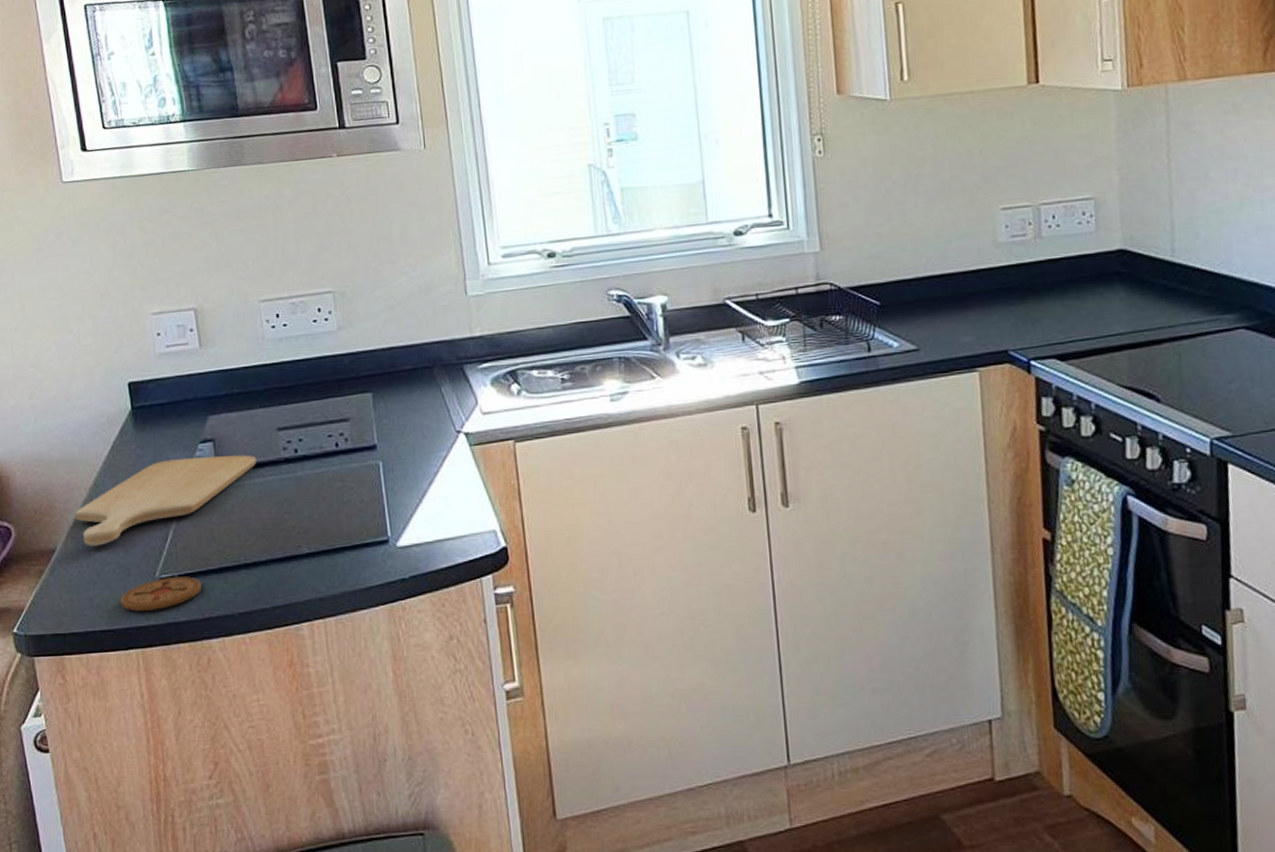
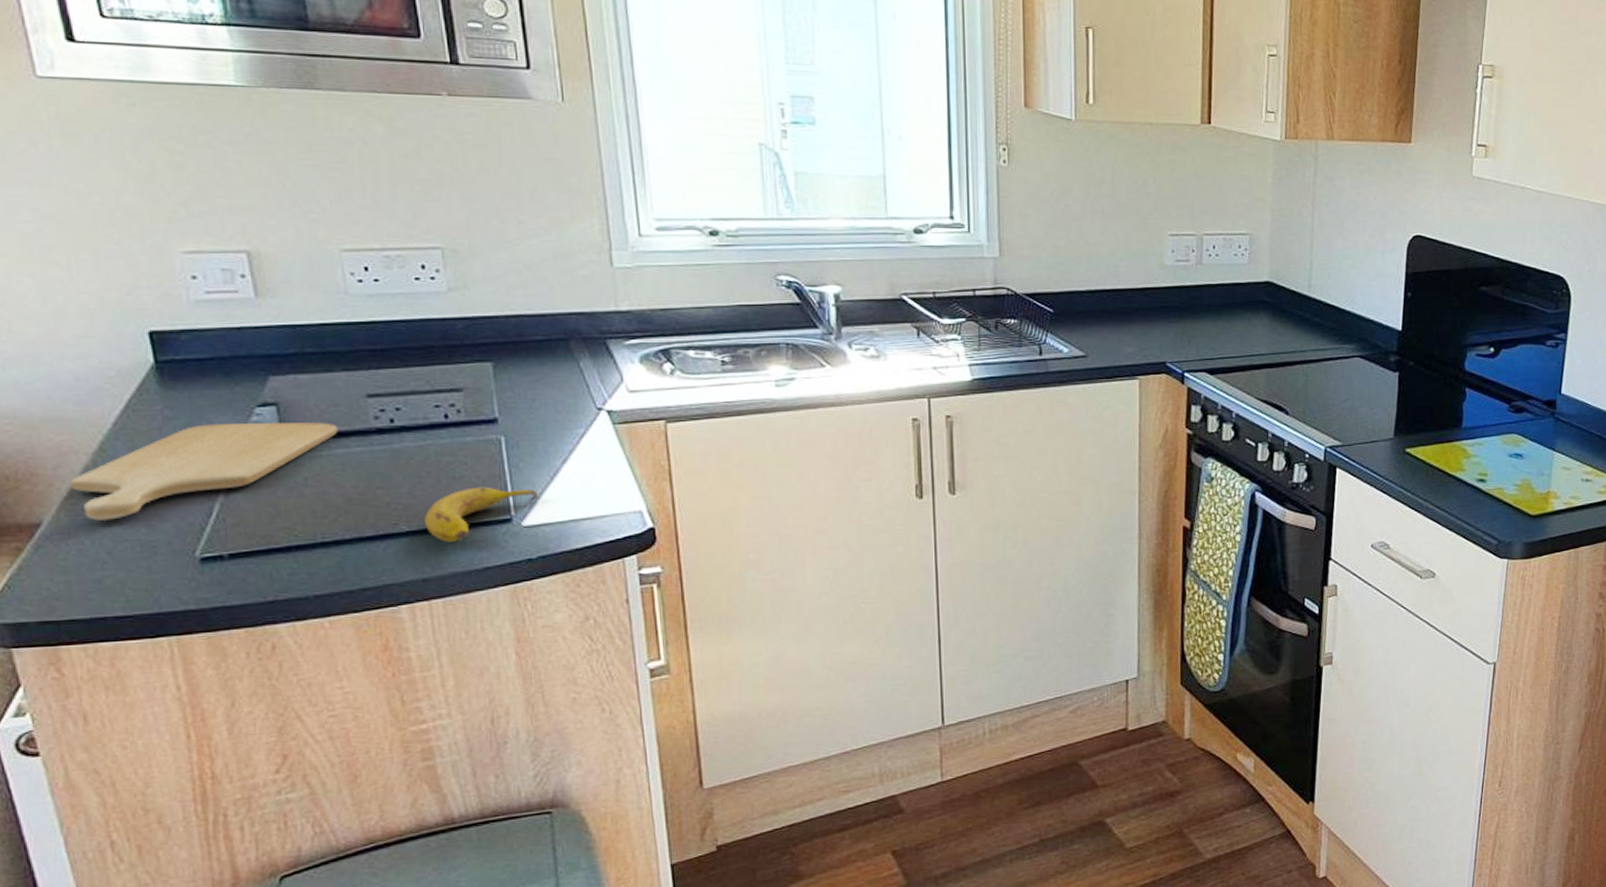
coaster: present [120,576,201,611] -> none [143,556,262,595]
fruit: none [320,510,410,564] -> present [424,487,539,543]

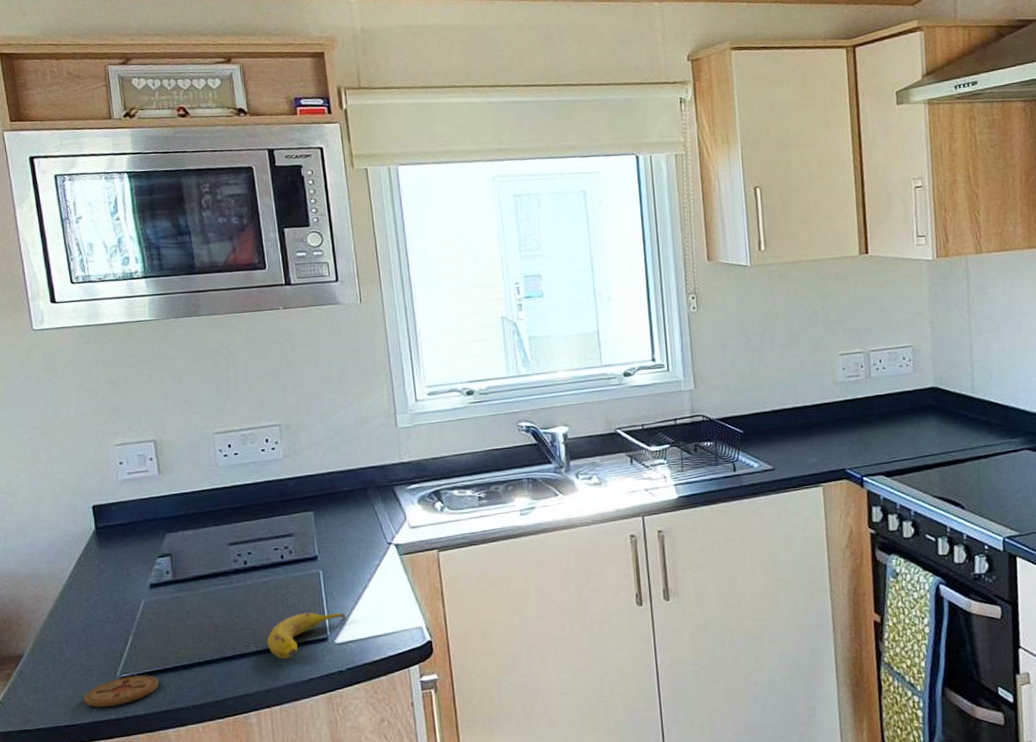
chopping board: present [71,422,338,522] -> none [42,567,210,652]
coaster: none [143,556,262,595] -> present [84,675,159,708]

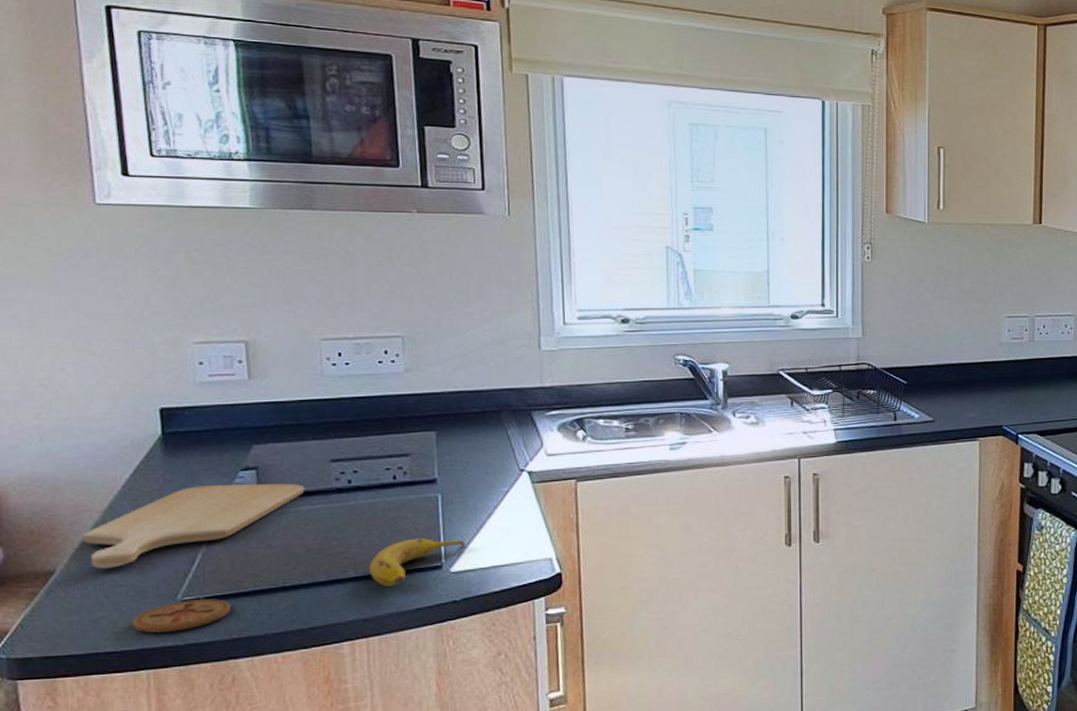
chopping board: none [42,567,210,652] -> present [83,483,305,570]

